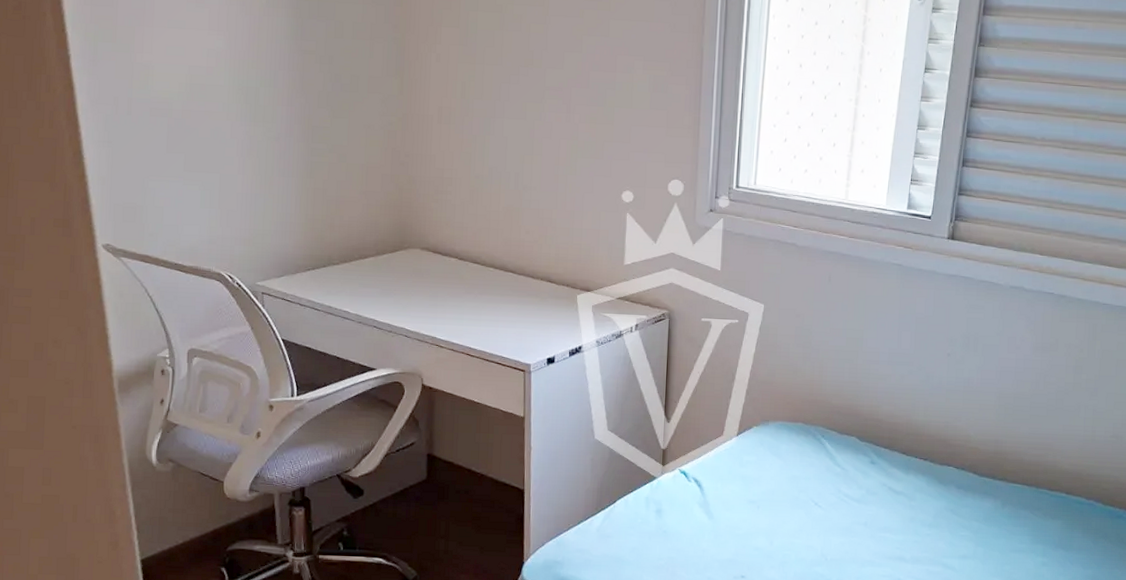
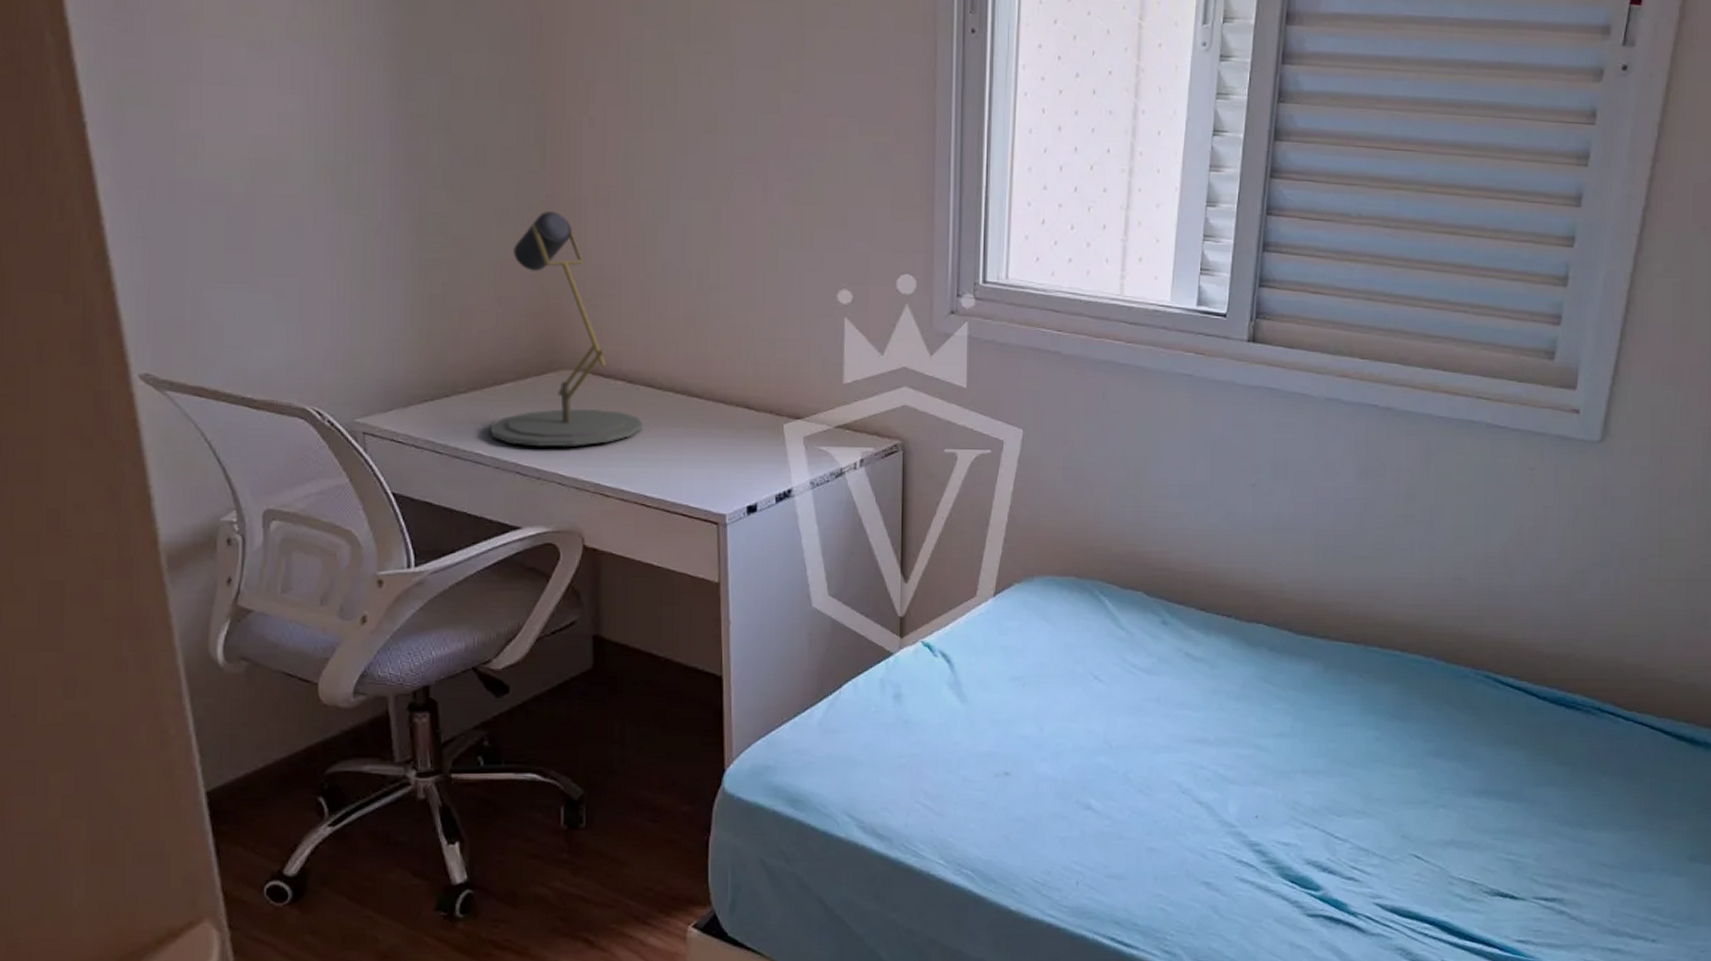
desk lamp: none [355,126,469,308] -> present [489,211,642,447]

